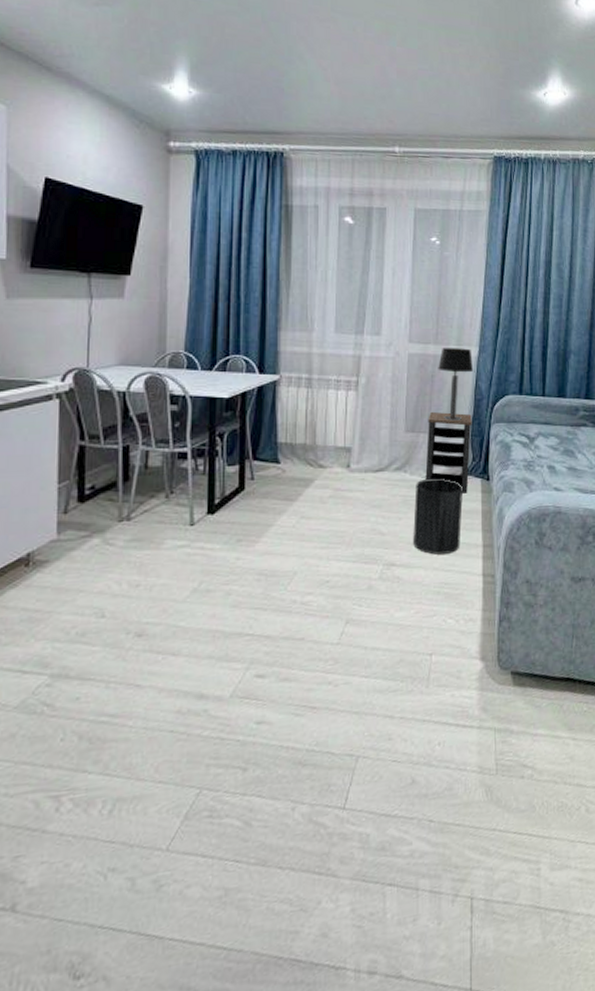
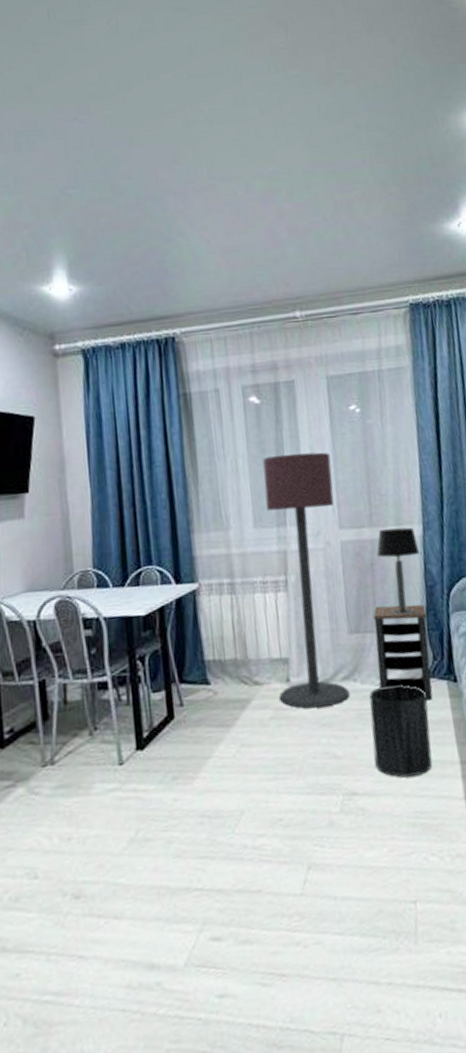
floor lamp: none [340,272,409,492] -> present [263,452,351,709]

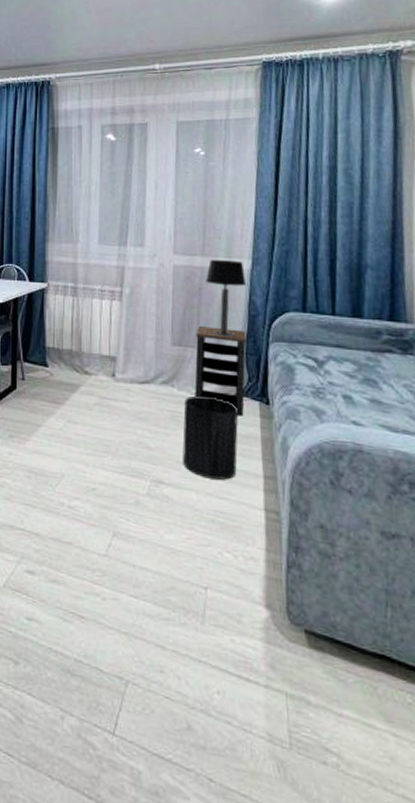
floor lamp: present [263,452,351,709] -> none [105,185,173,404]

